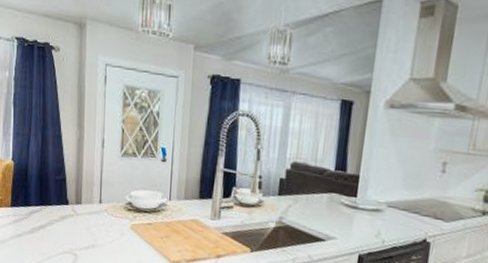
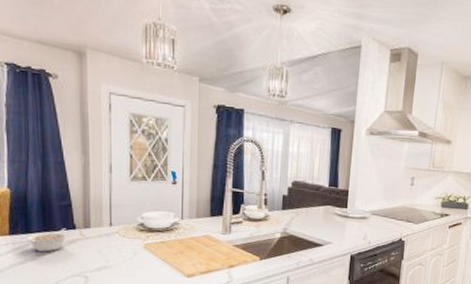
legume: none [25,203,62,226] -> present [26,228,69,252]

